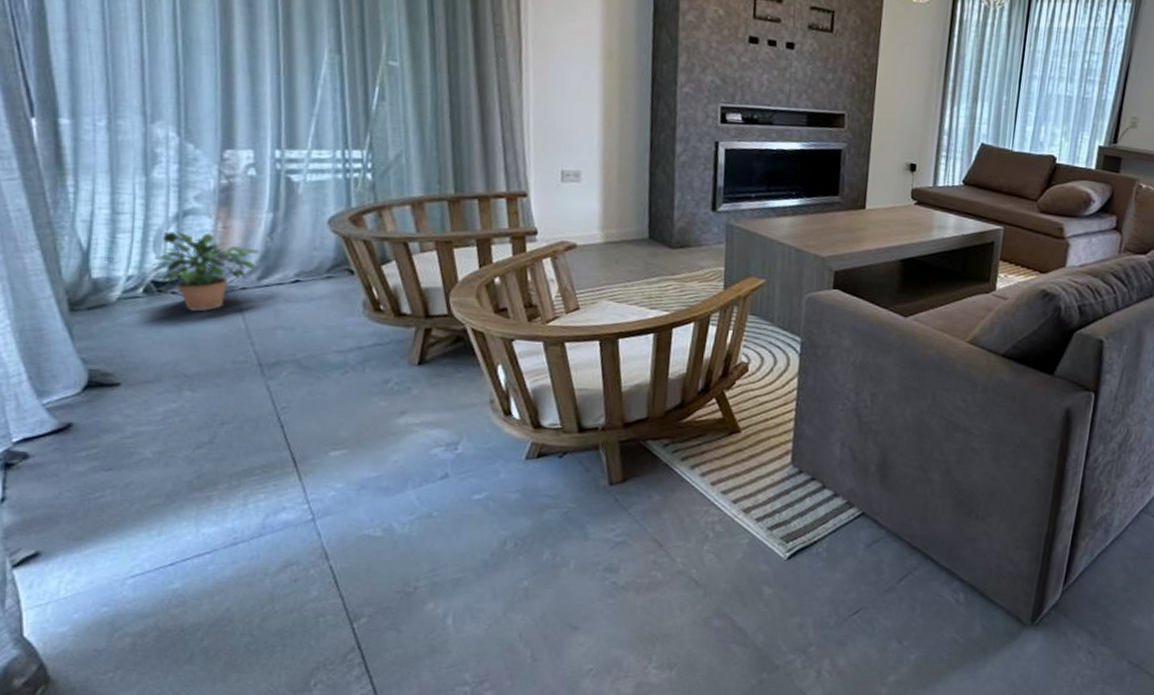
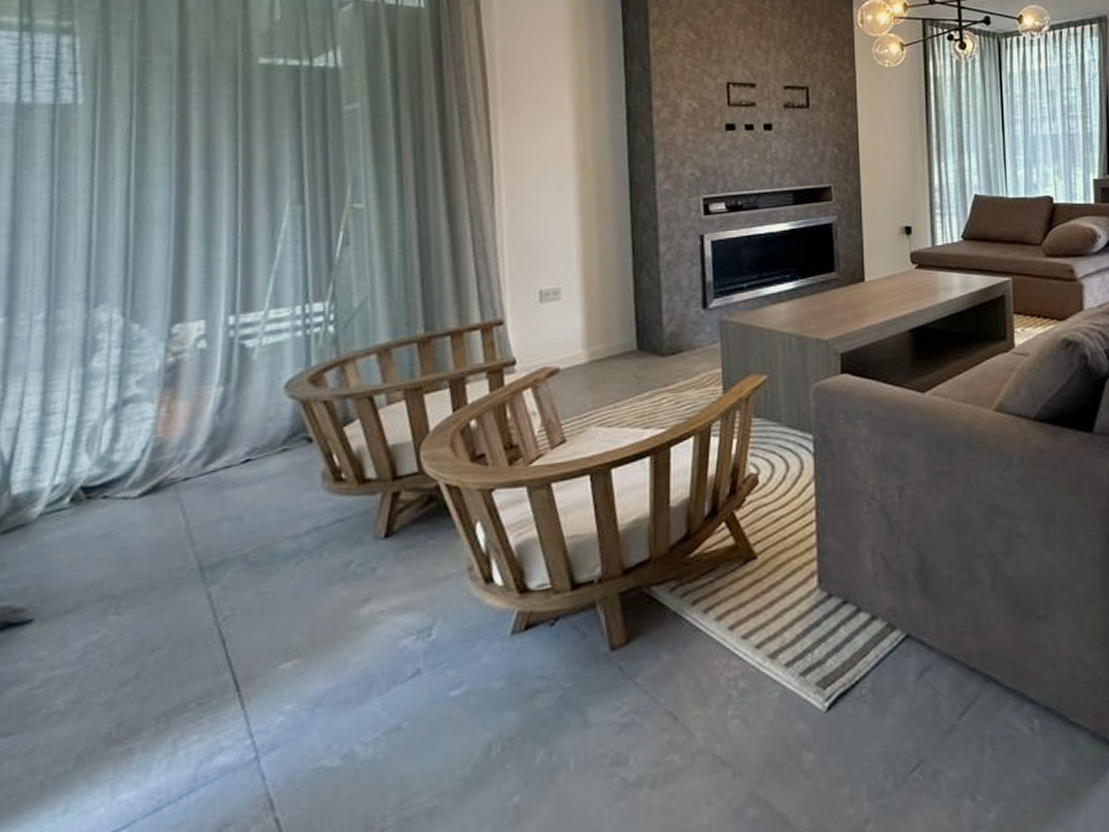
potted plant: present [149,231,262,312] -> none [78,420,209,516]

